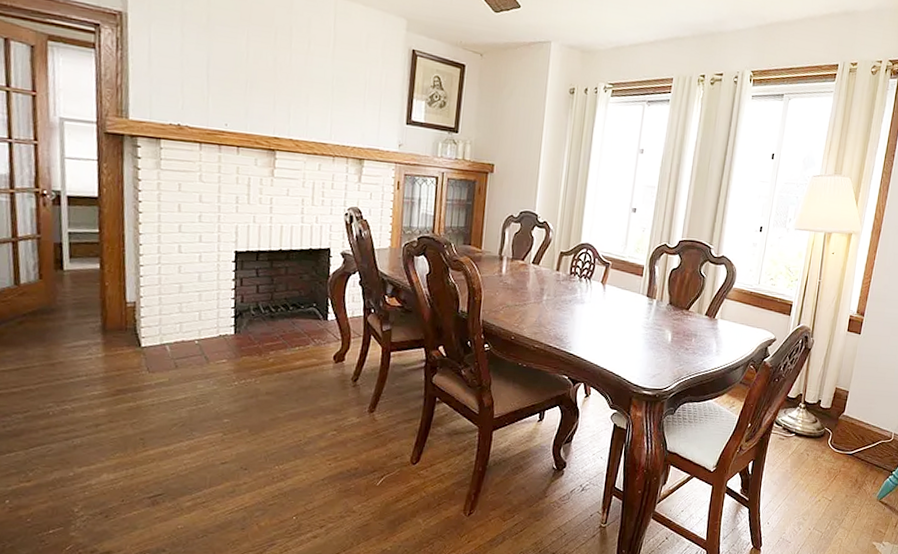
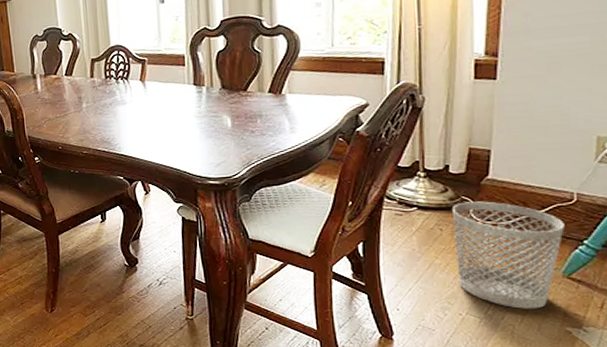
wastebasket: none [812,432,884,526] -> present [451,201,565,309]

